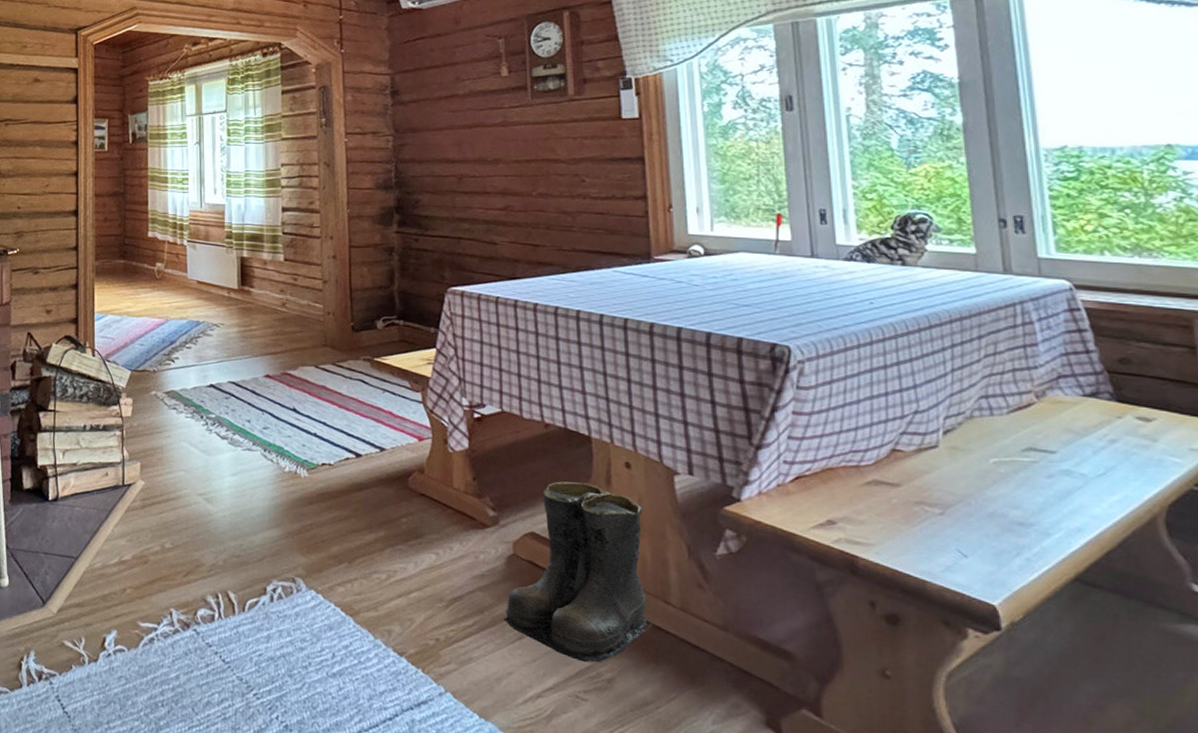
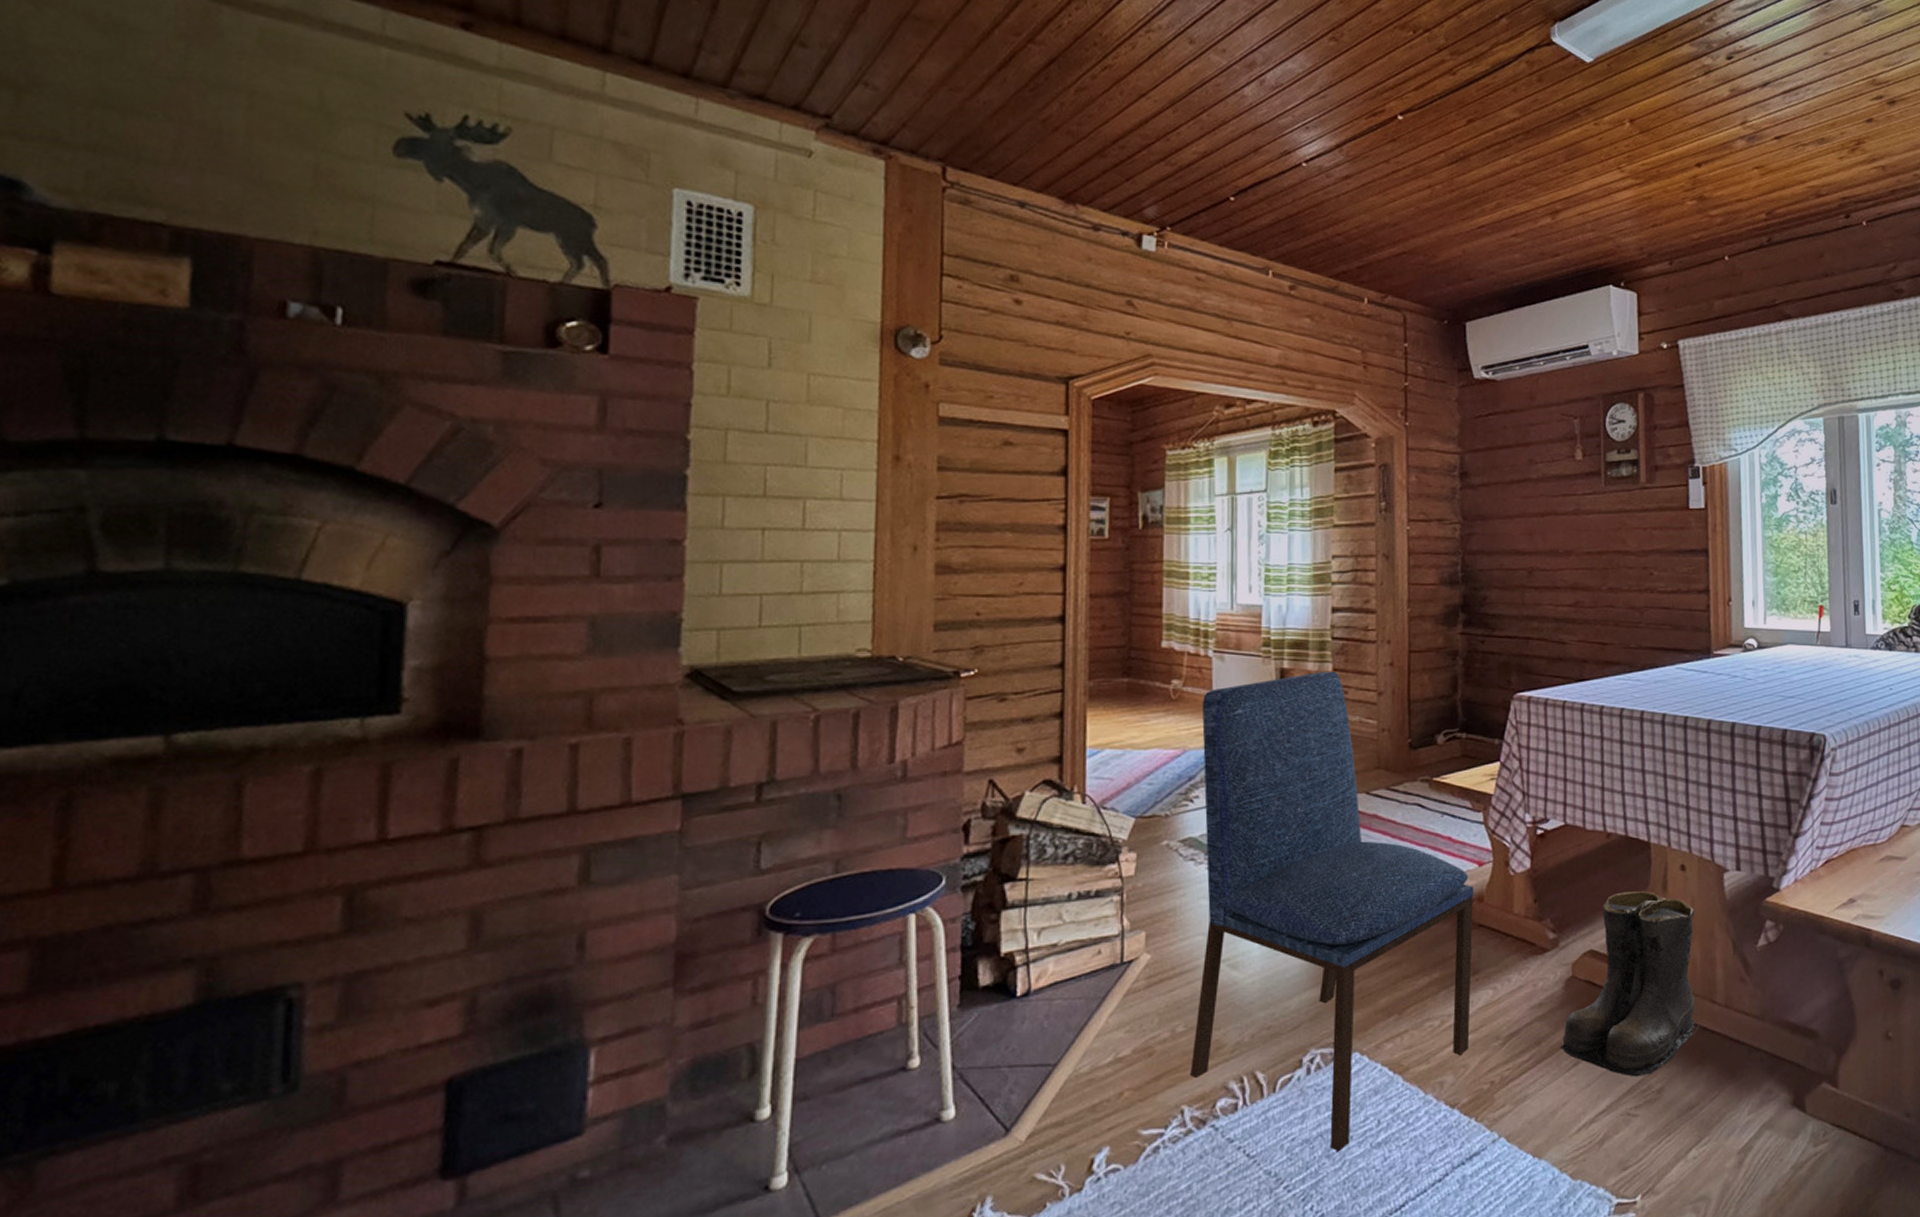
dining chair: none [176,260,415,673] -> present [1190,671,1474,1151]

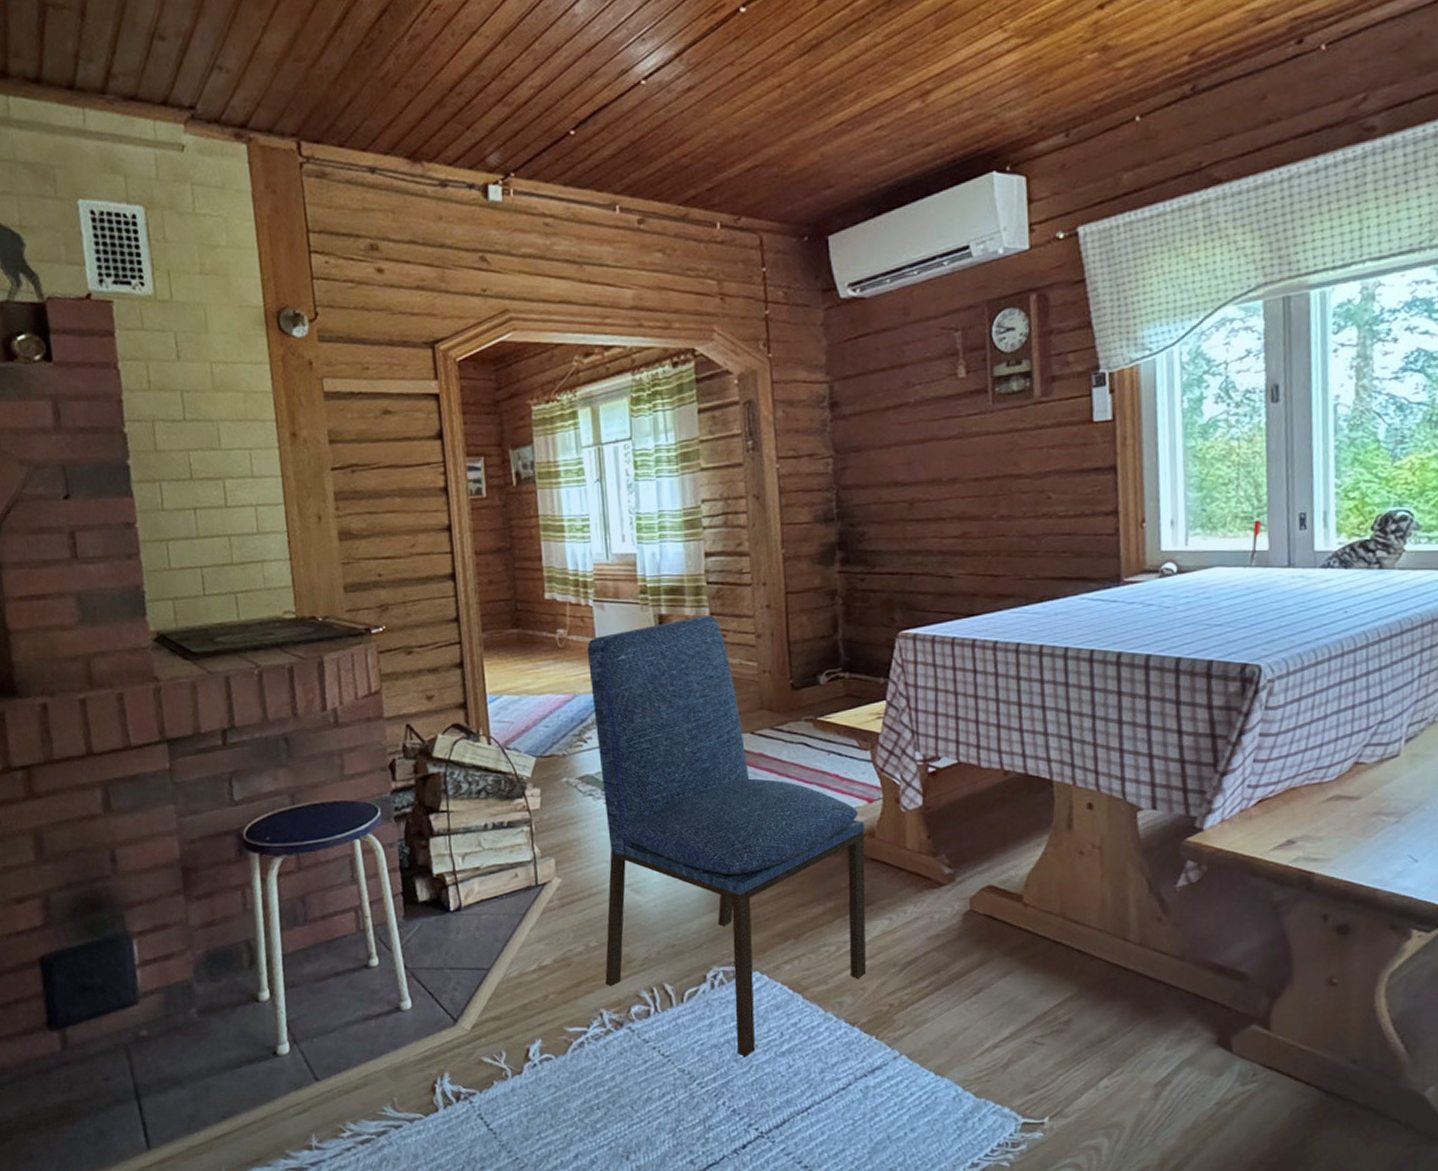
boots: present [1561,890,1701,1077] -> none [961,828,1112,1008]

